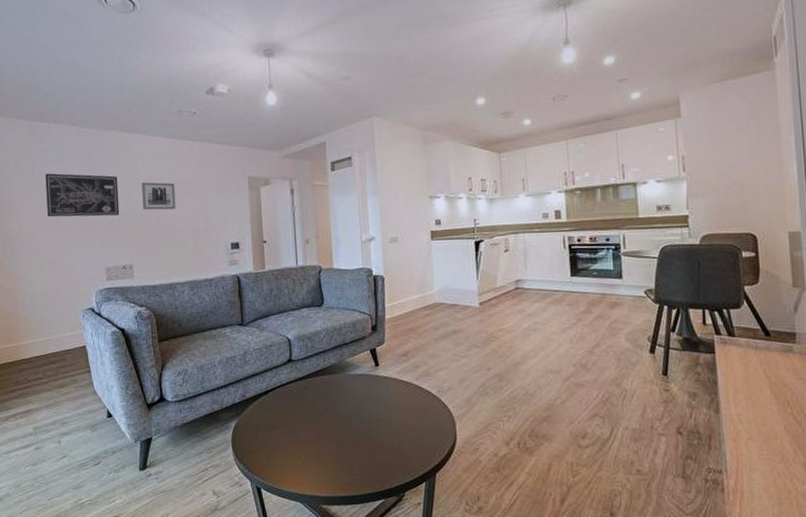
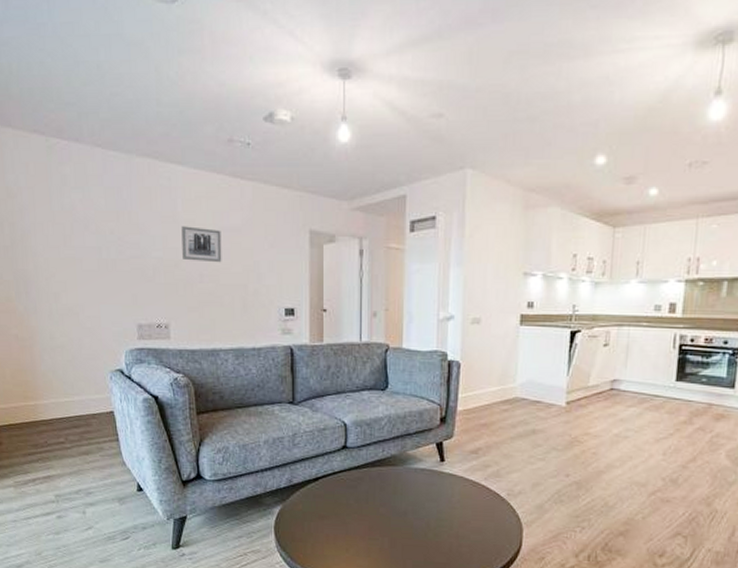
wall art: present [45,173,120,217] -> none [65,204,155,263]

